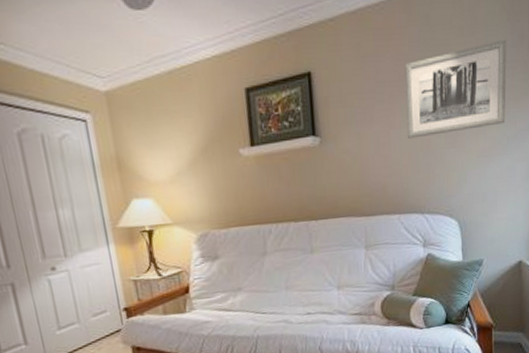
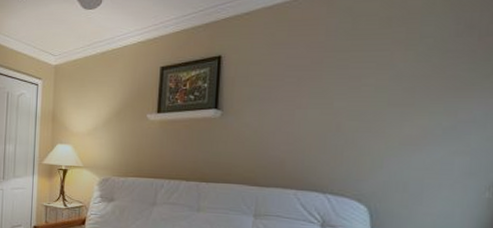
wall art: present [405,39,507,139] -> none [314,29,449,120]

